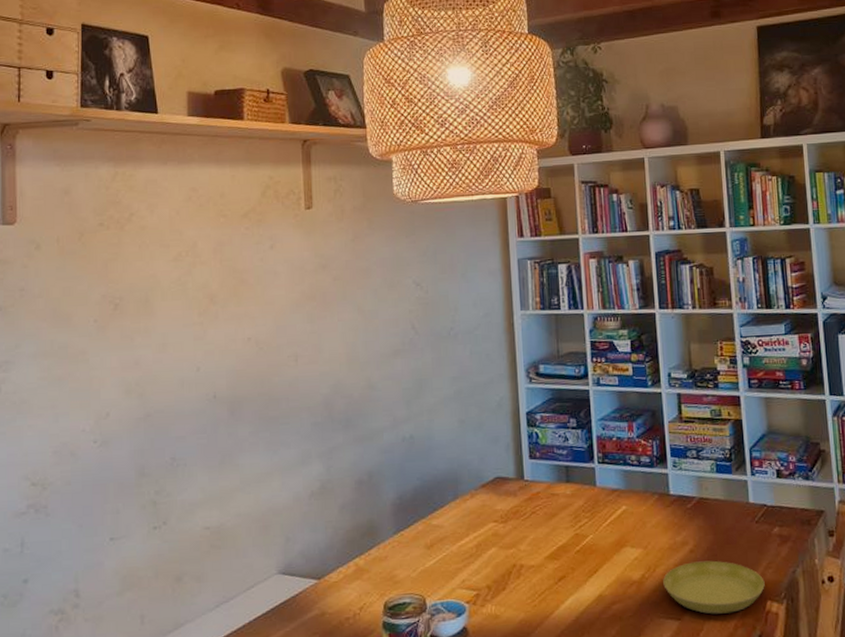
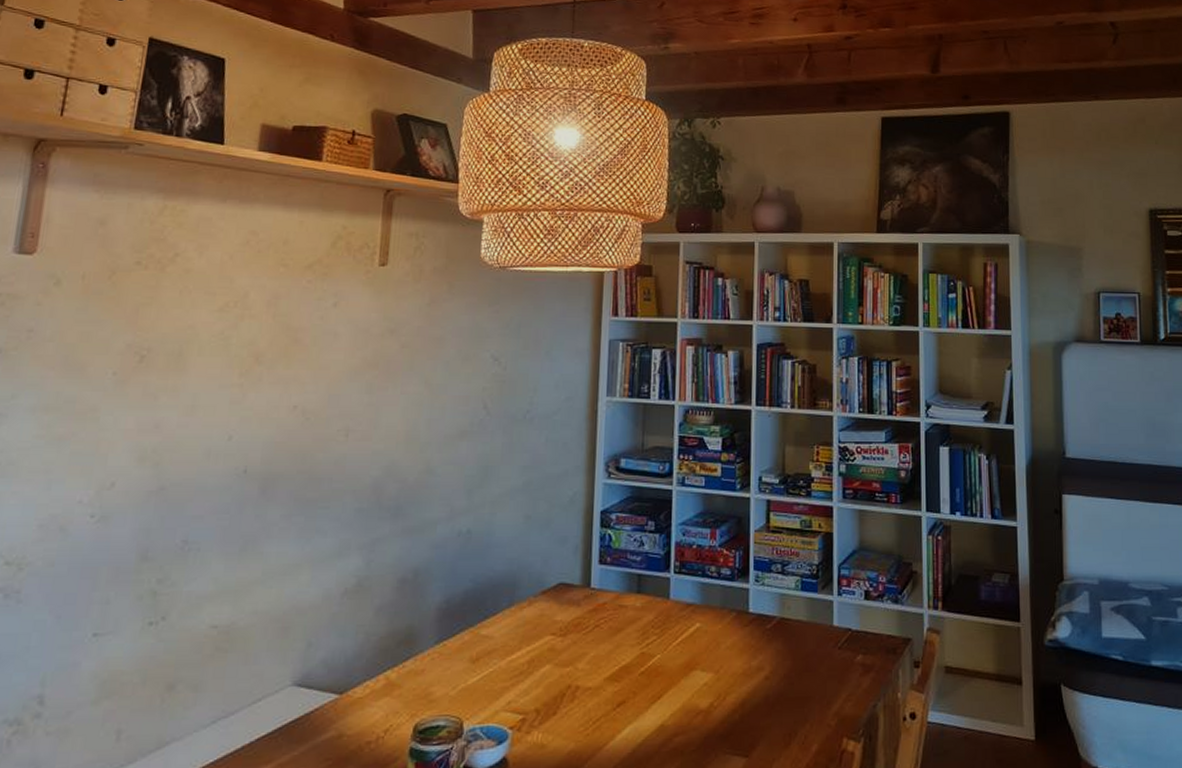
saucer: present [663,560,765,614] -> none [733,689,843,752]

